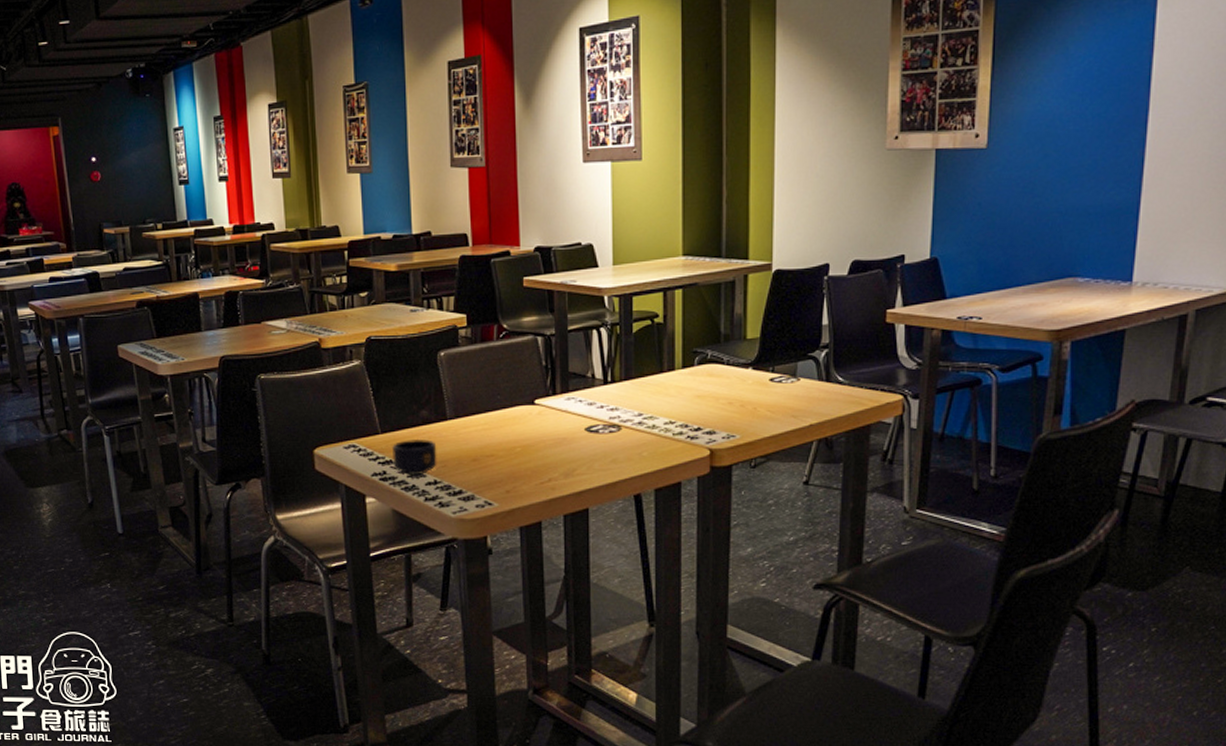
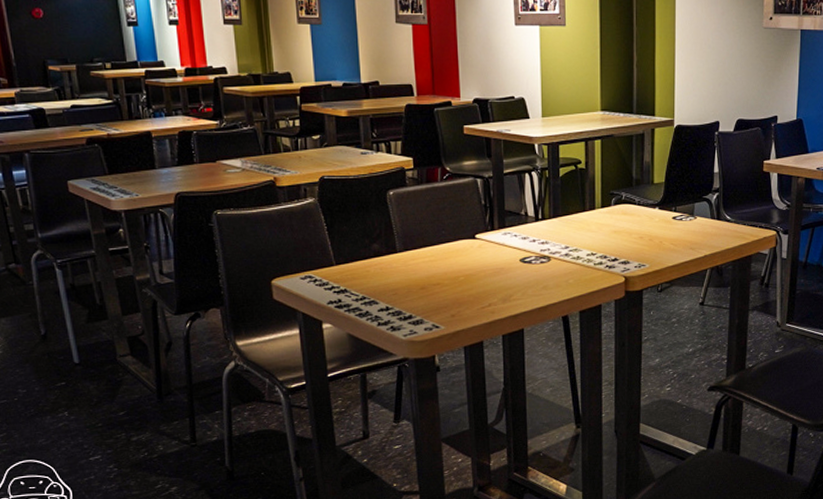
mug: present [392,438,437,476] -> none [346,269,389,303]

